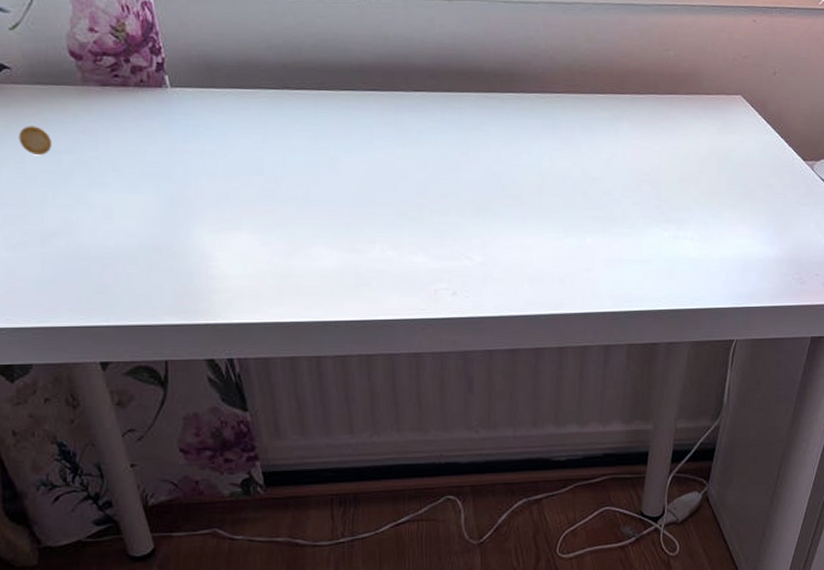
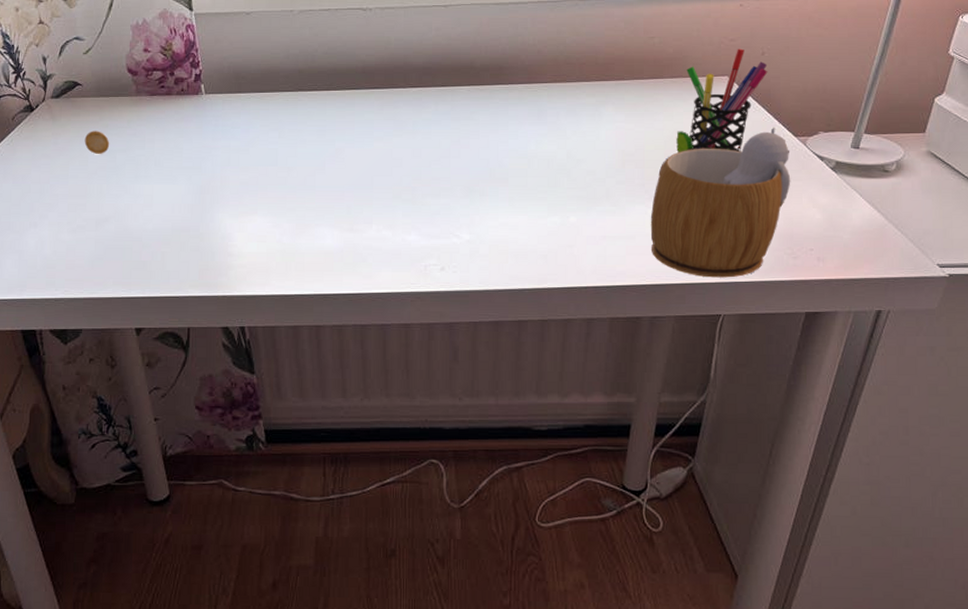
mug: none [666,150,800,303] -> present [650,127,791,278]
pen holder: none [701,67,779,174] -> present [686,49,768,151]

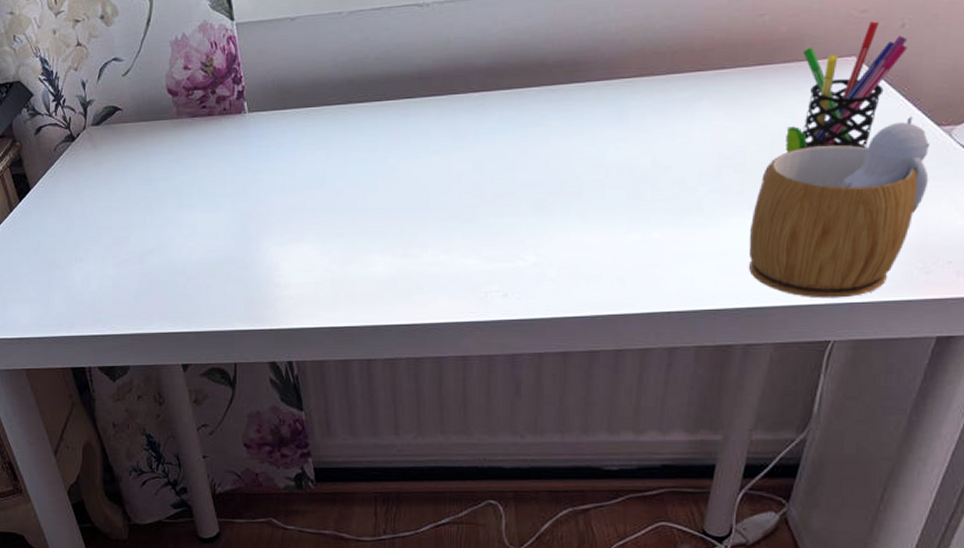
coin: present [84,131,110,155] -> none [126,158,152,184]

